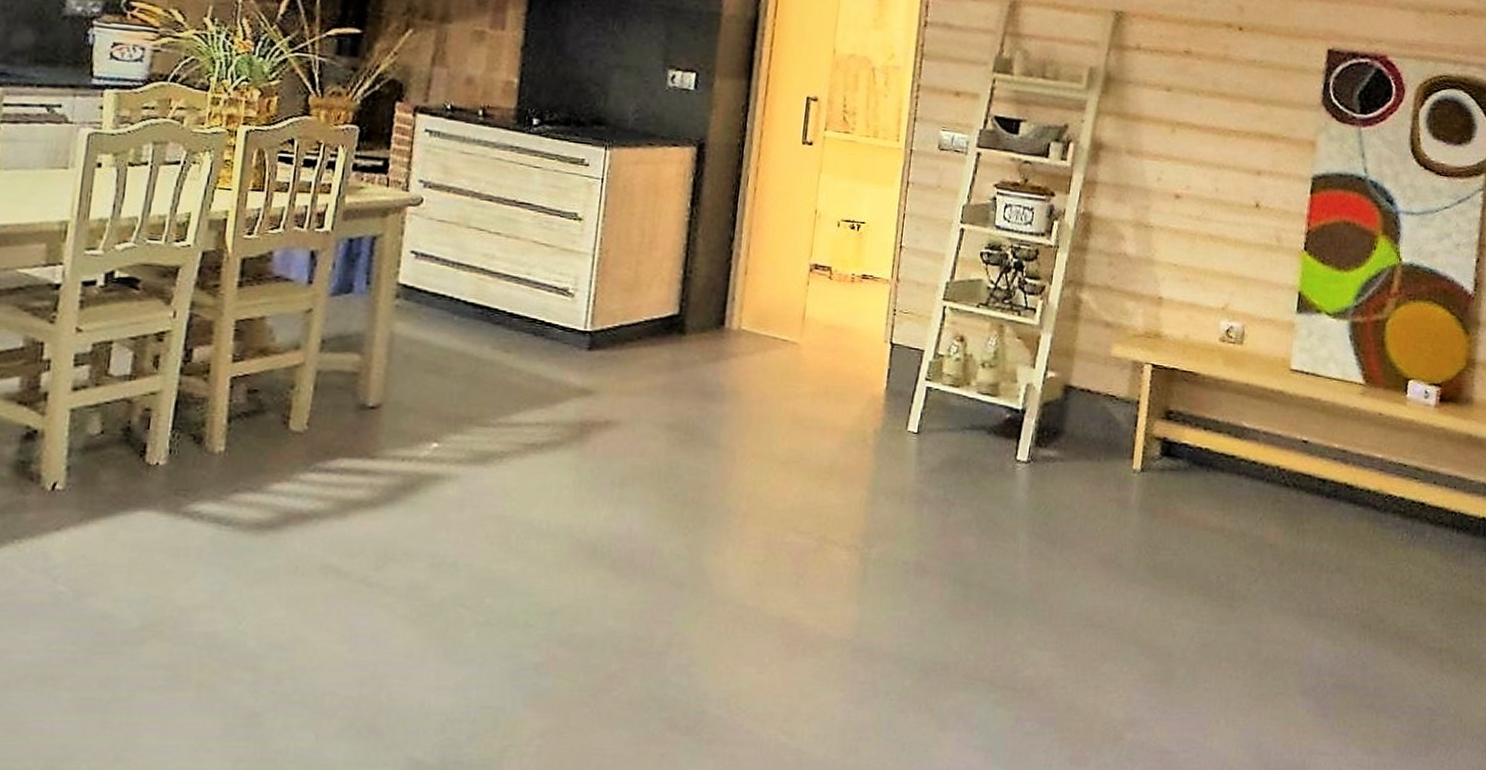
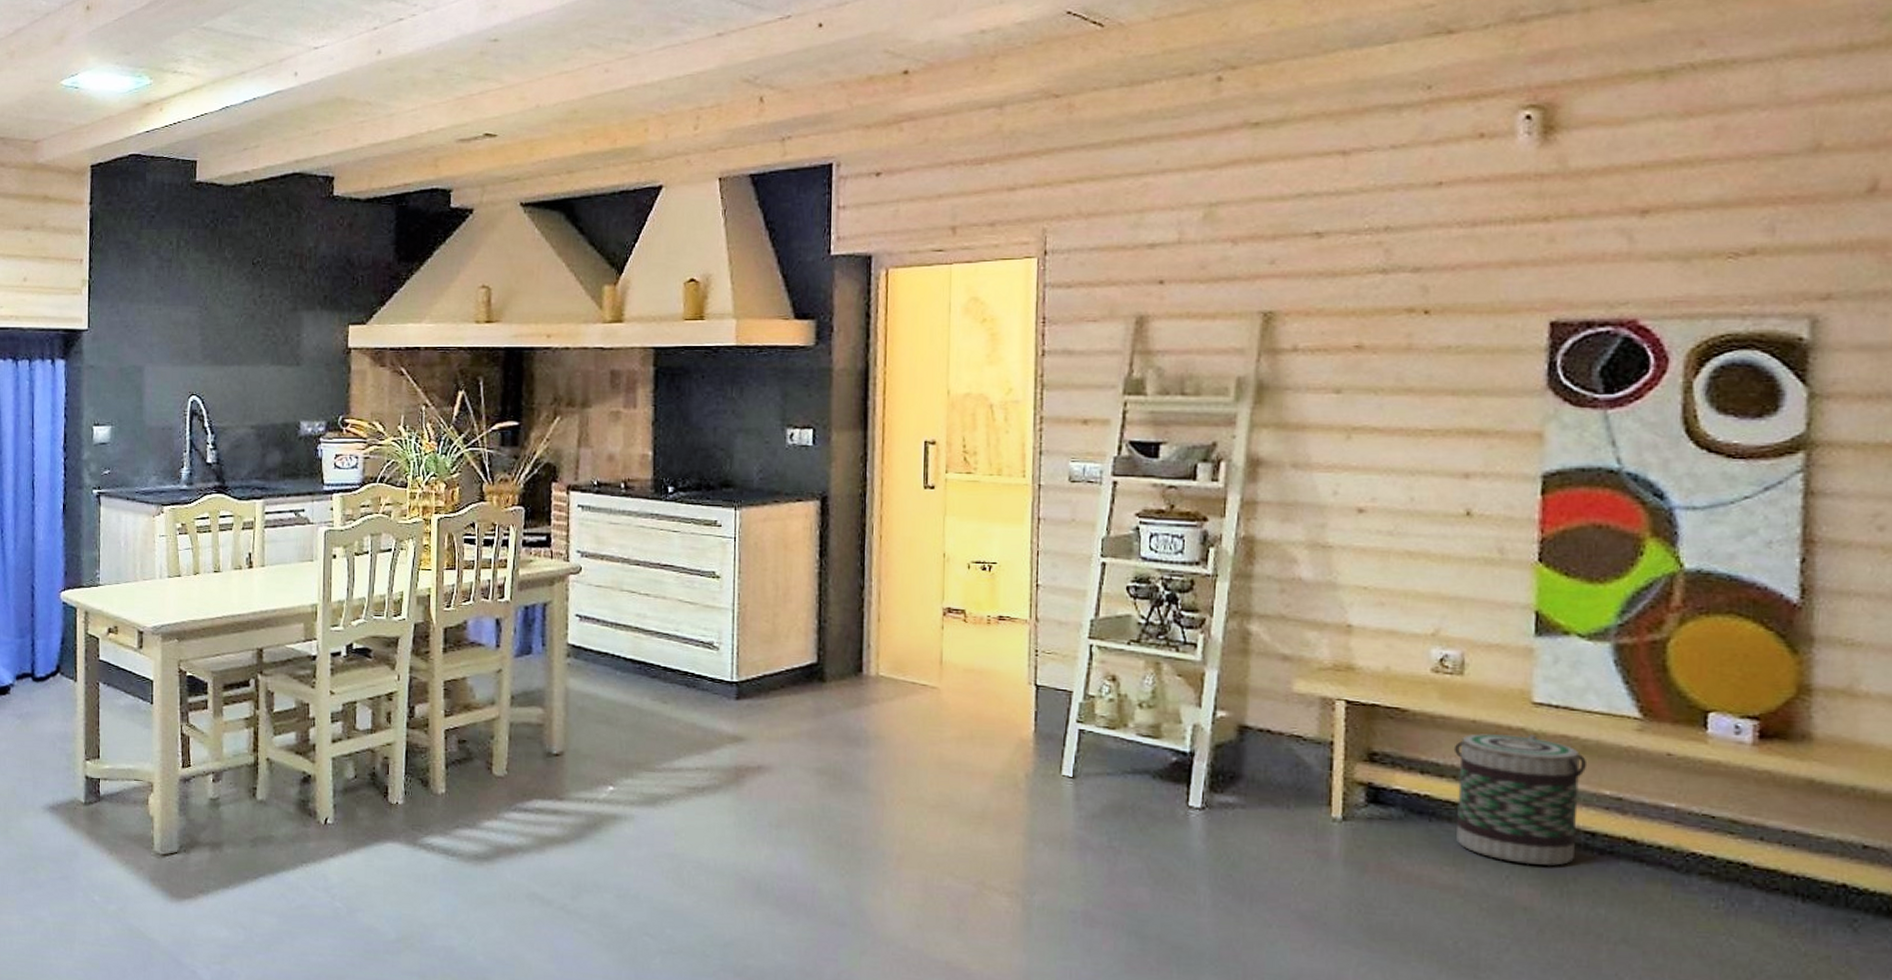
basket: none [1226,395,1325,508] -> present [1453,733,1588,866]

